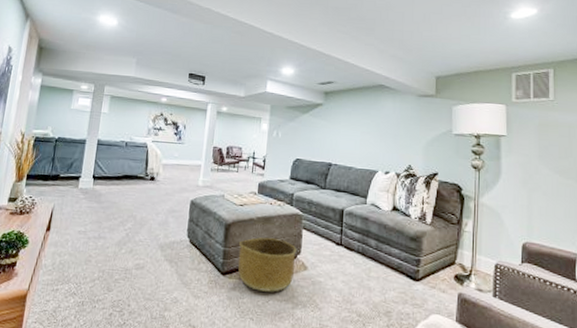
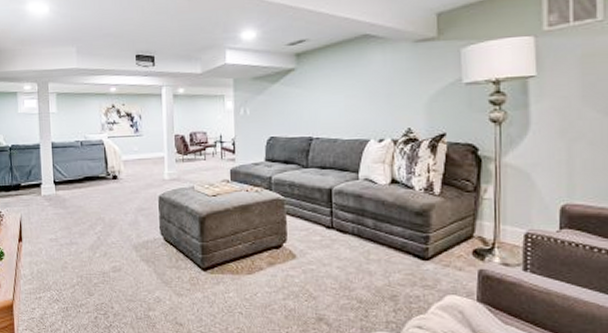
basket: present [238,237,297,292] -> none [216,227,282,284]

